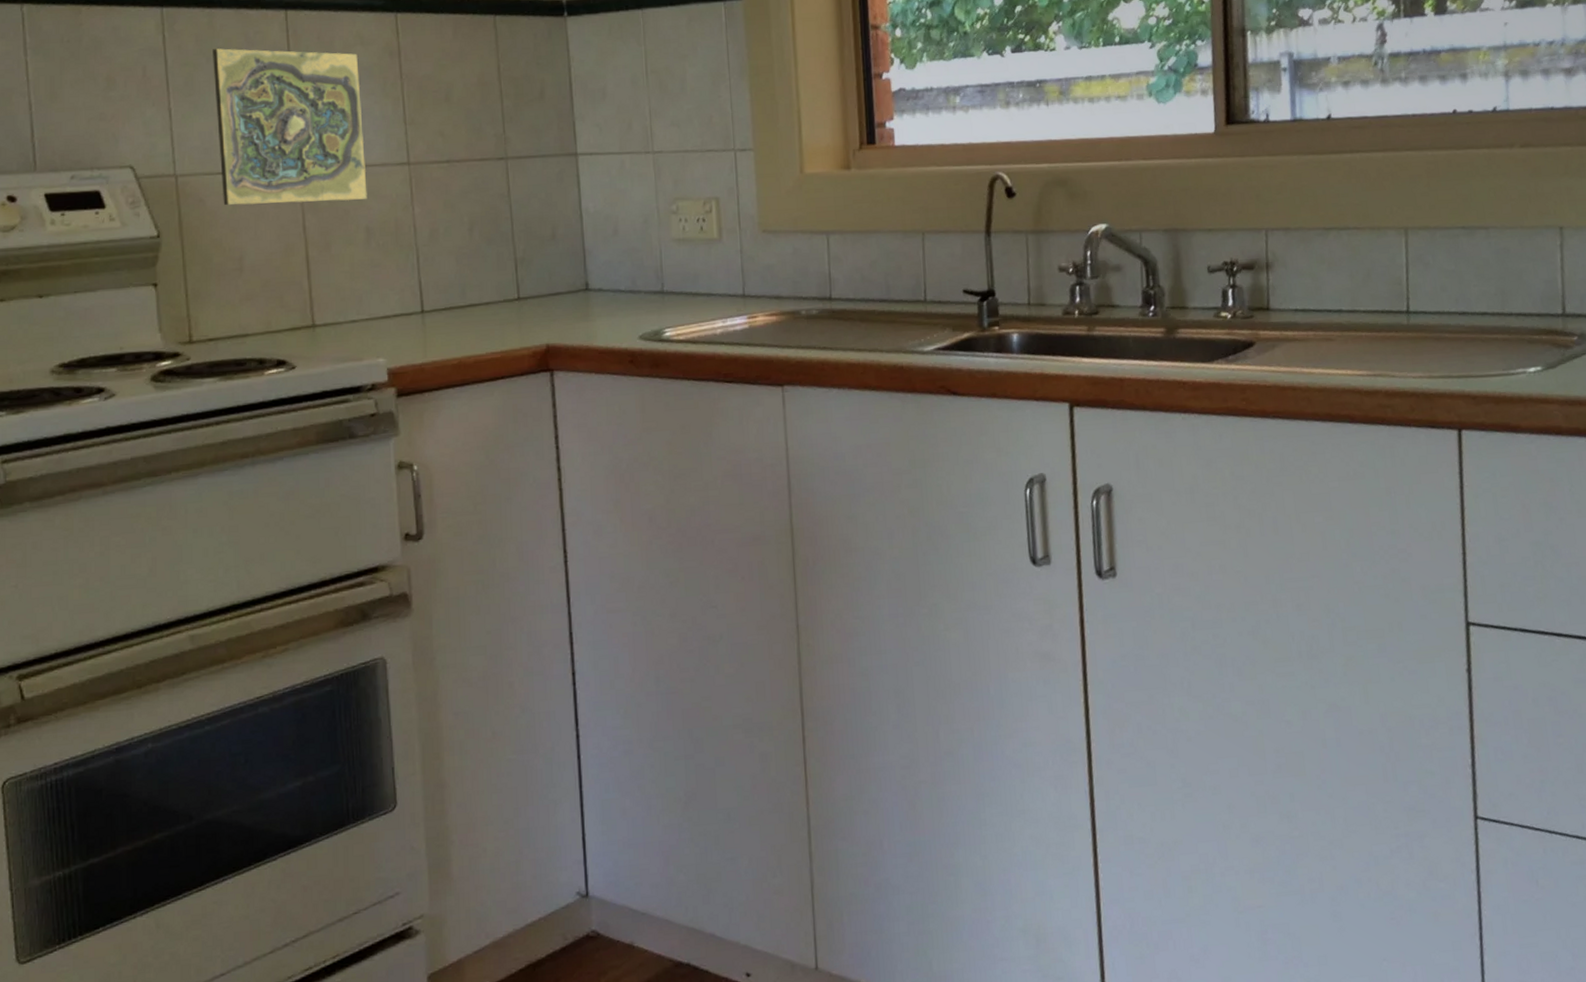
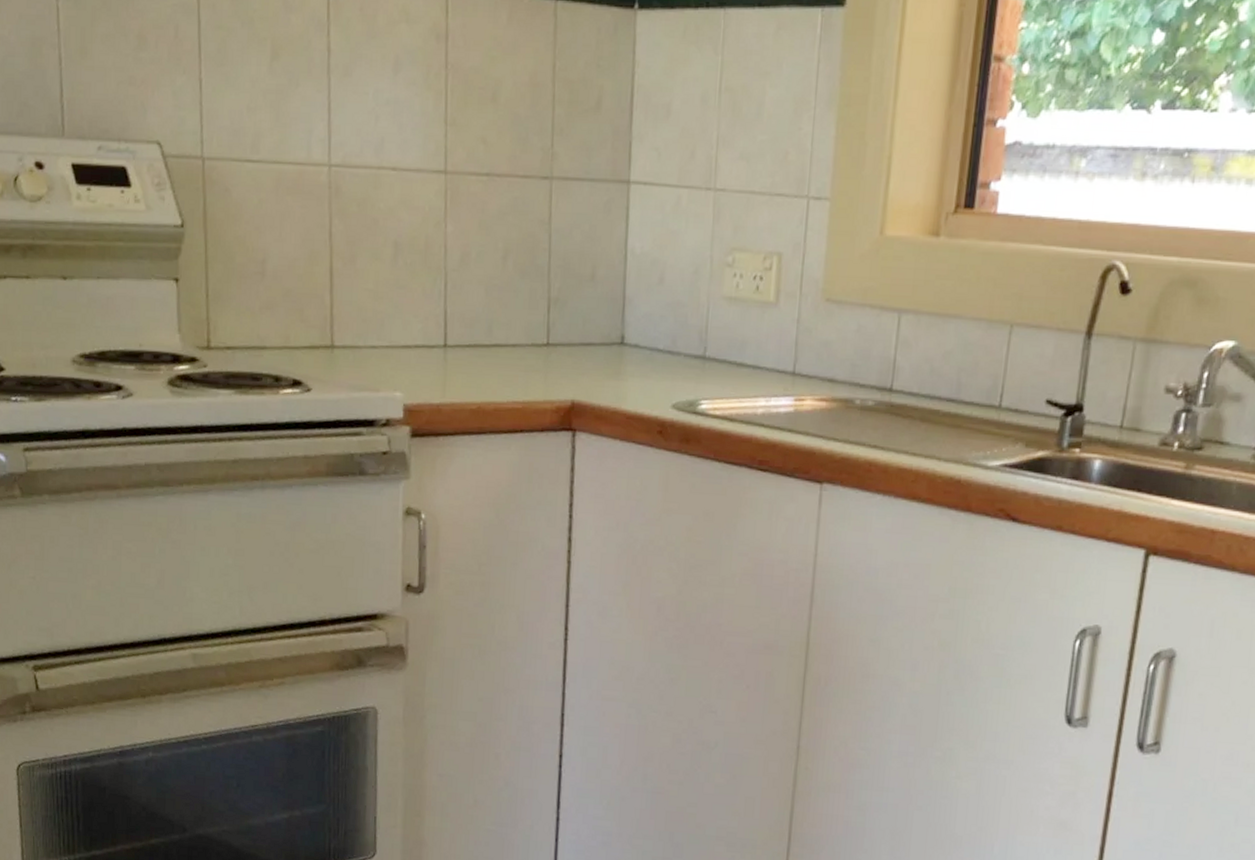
decorative tile: present [213,48,367,206] -> none [247,12,402,209]

